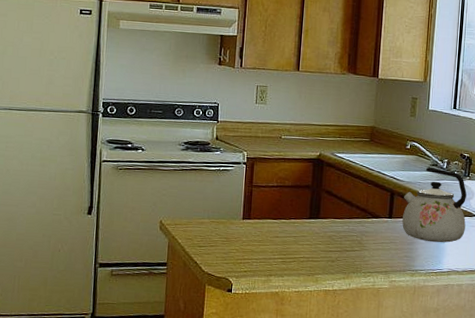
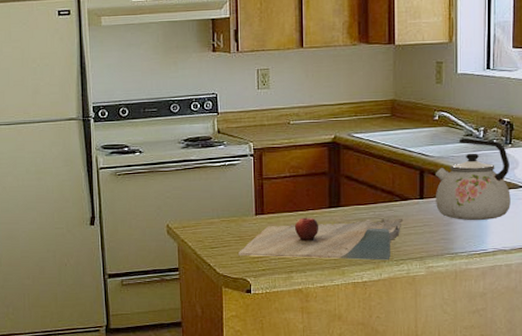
cutting board: none [223,224,372,272] -> present [237,216,402,261]

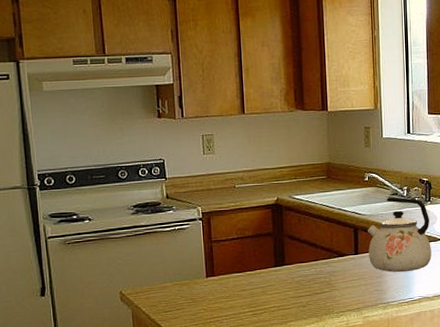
cutting board: present [237,216,402,261] -> none [191,273,341,318]

